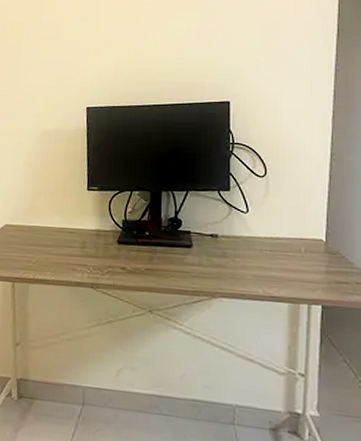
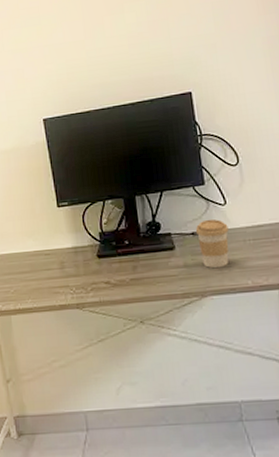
coffee cup: none [214,224,247,273] -> present [195,219,229,269]

